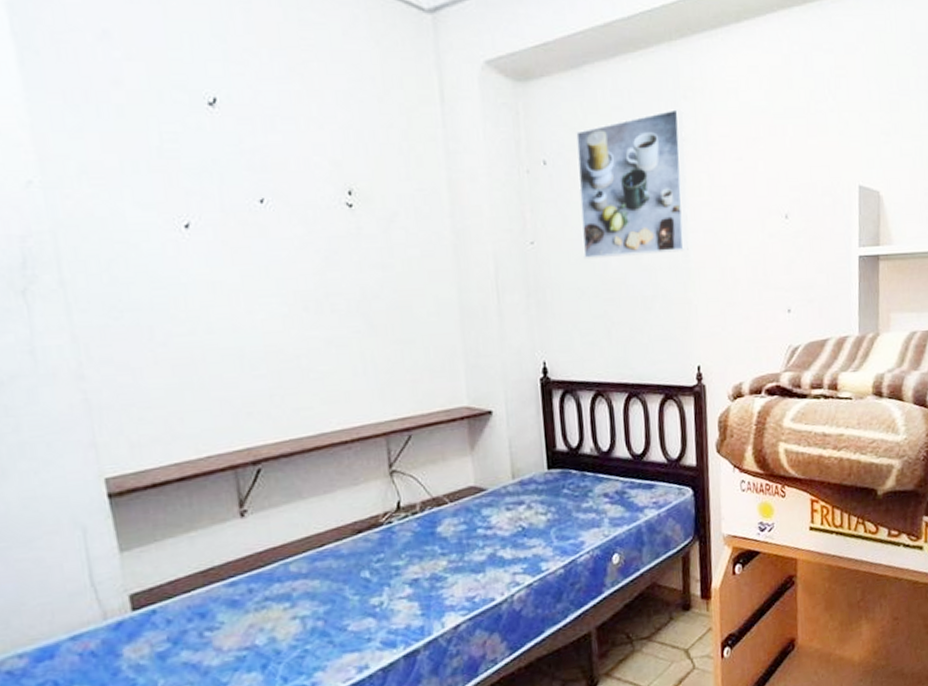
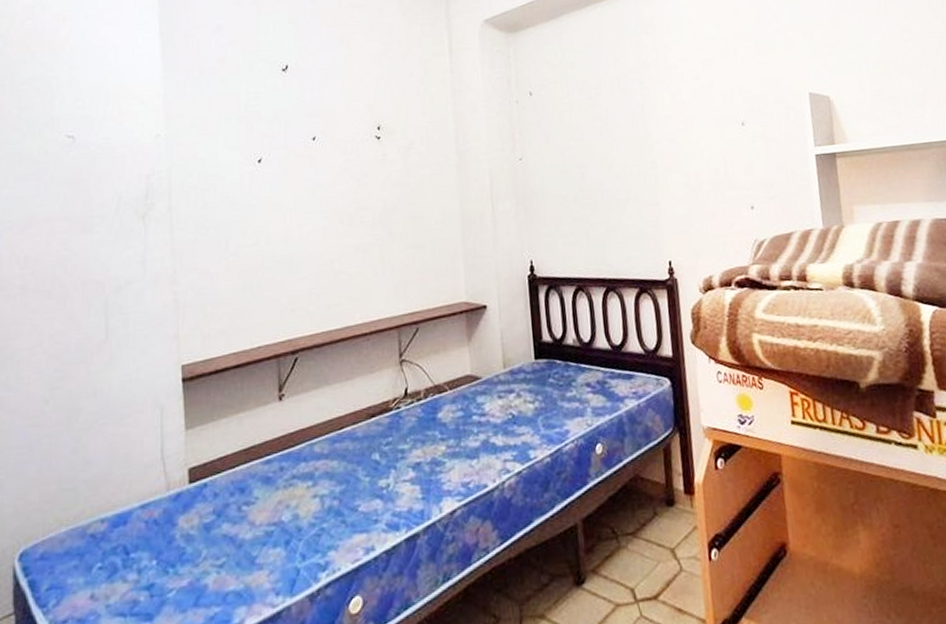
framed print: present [576,108,688,259] -> none [556,41,655,171]

